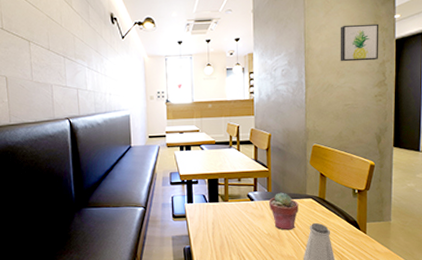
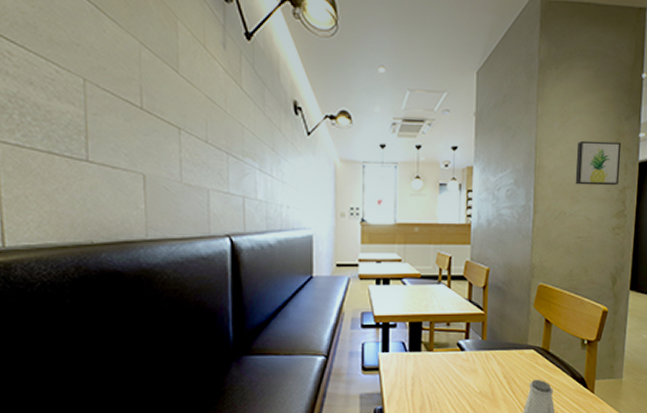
potted succulent: present [268,192,299,231] -> none [482,341,518,388]

